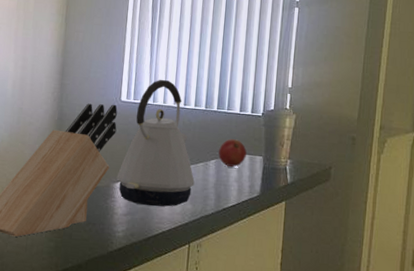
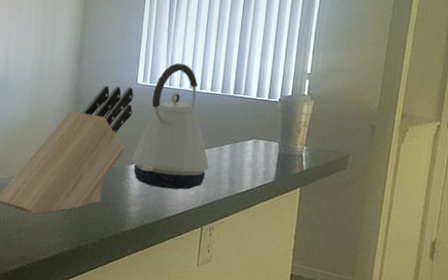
fruit: present [218,139,247,167] -> none [233,124,263,152]

